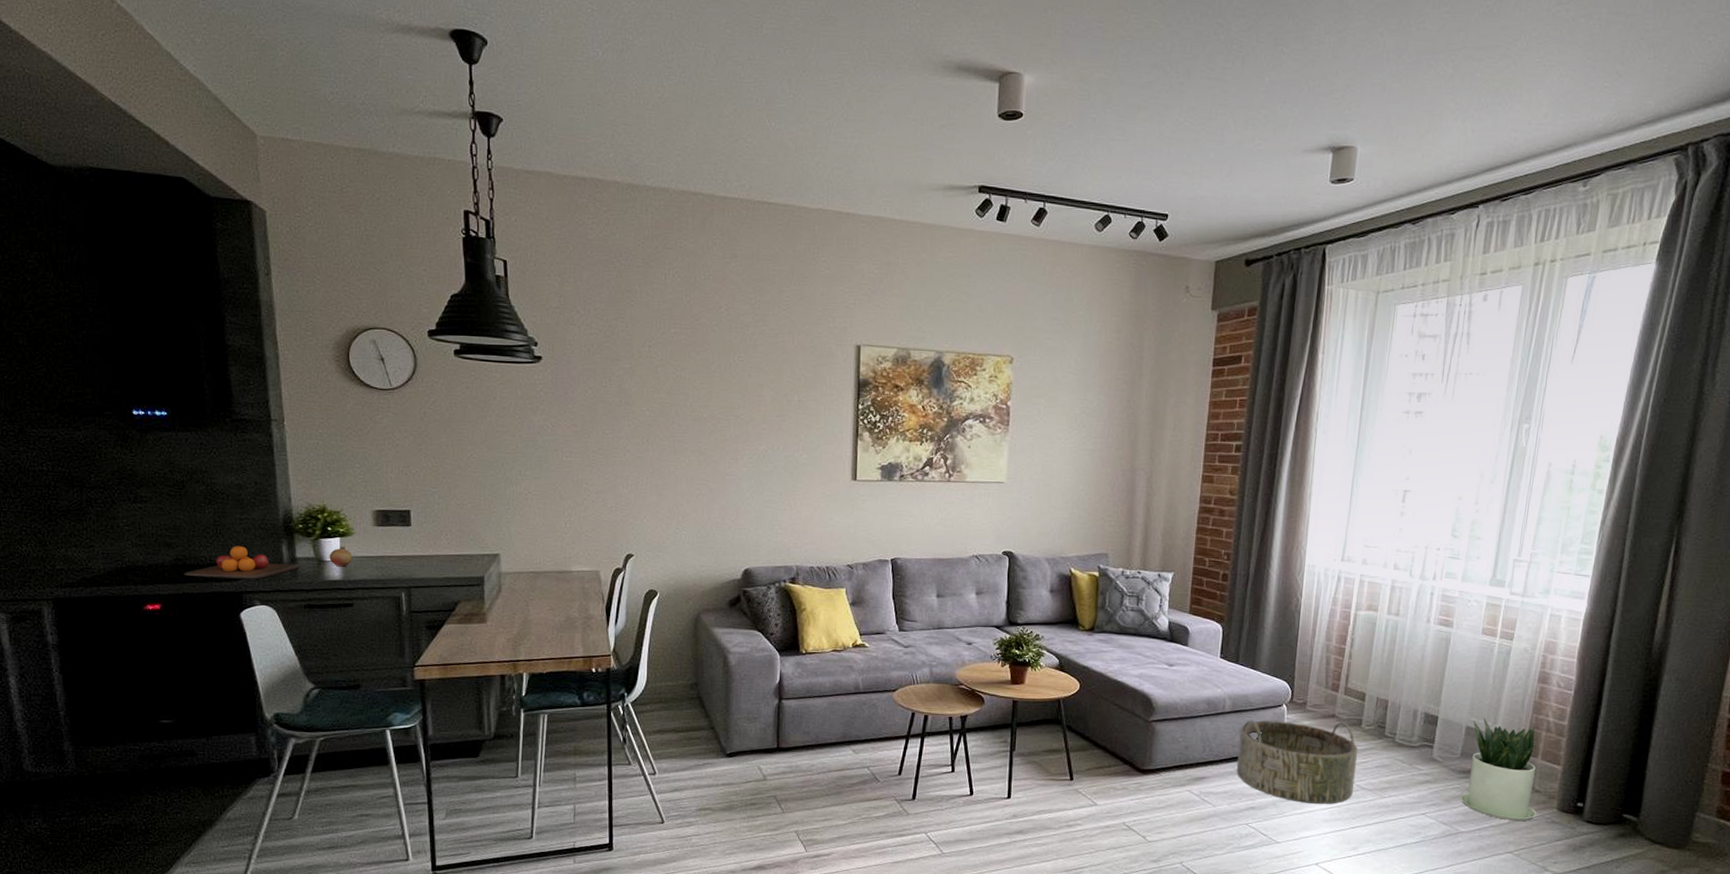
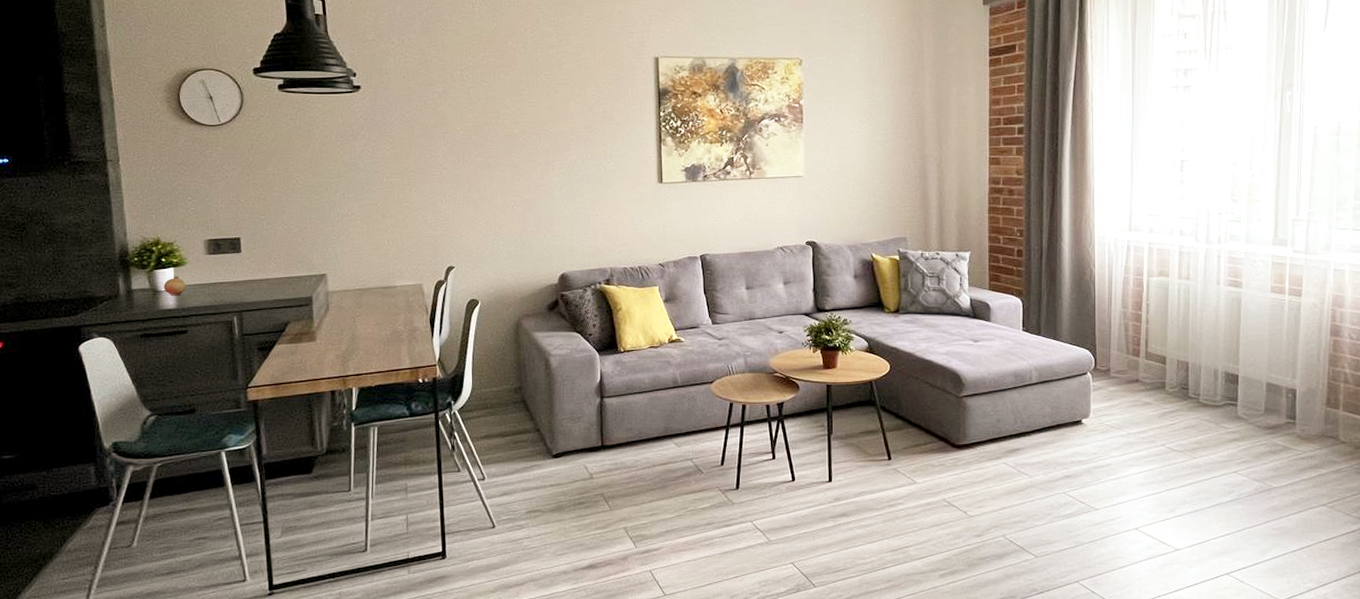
chopping board: present [184,546,300,580] -> none [25,282,136,315]
basket: present [1236,720,1358,804] -> none [1048,386,1165,468]
planter: present [1460,718,1537,821] -> none [1269,373,1345,473]

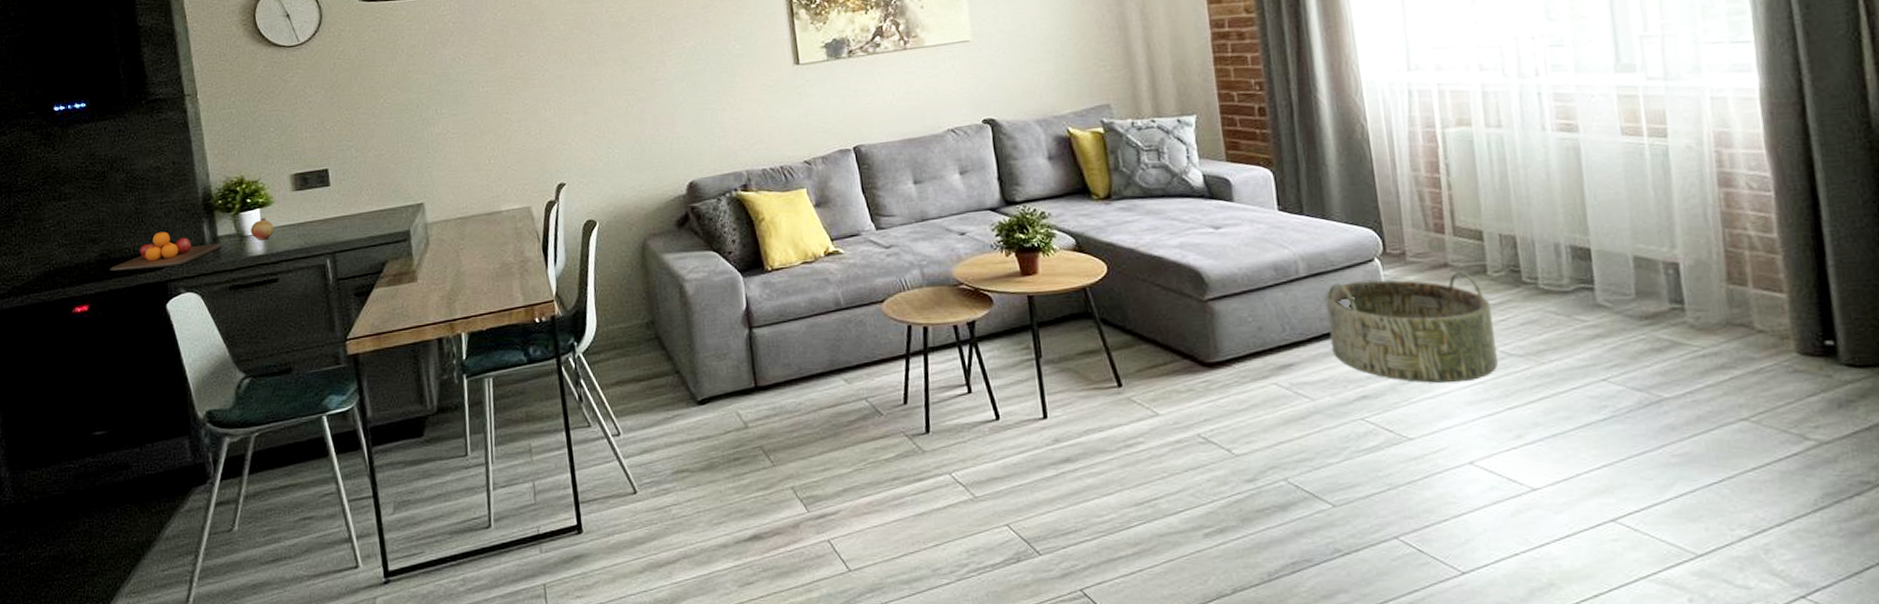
chopping board: none [25,282,136,315] -> present [109,231,222,273]
basket: none [1048,386,1165,468] -> present [1325,271,1499,383]

